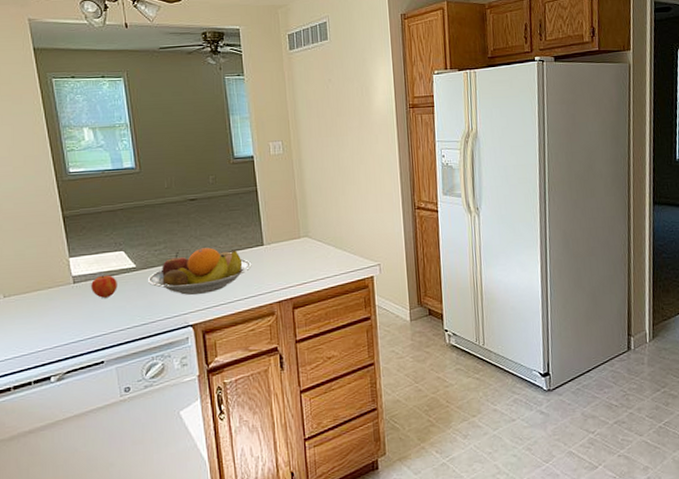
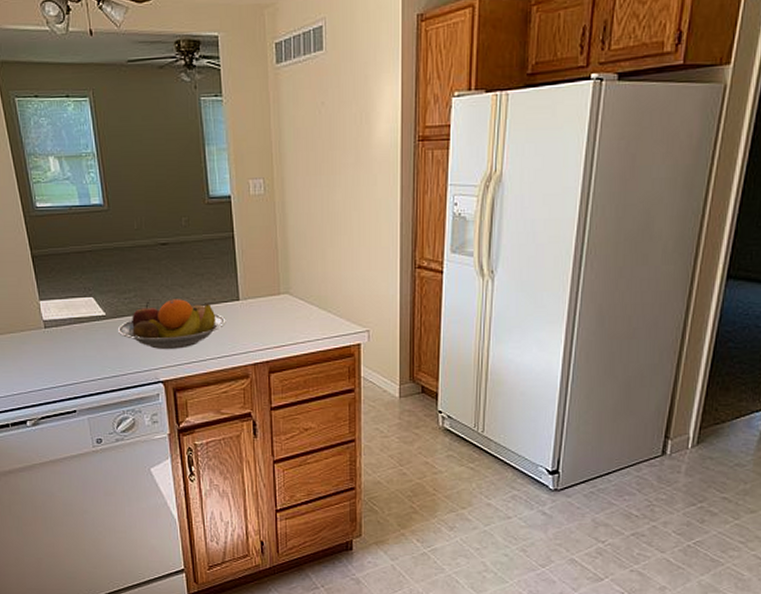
apple: present [91,275,118,298] -> none [62,322,88,345]

